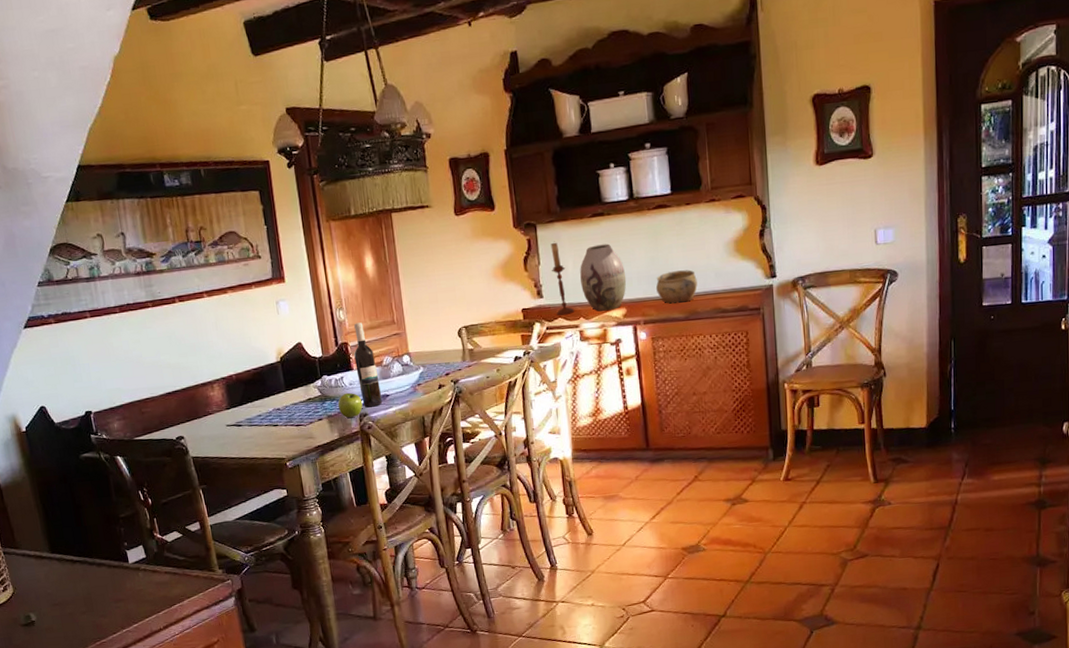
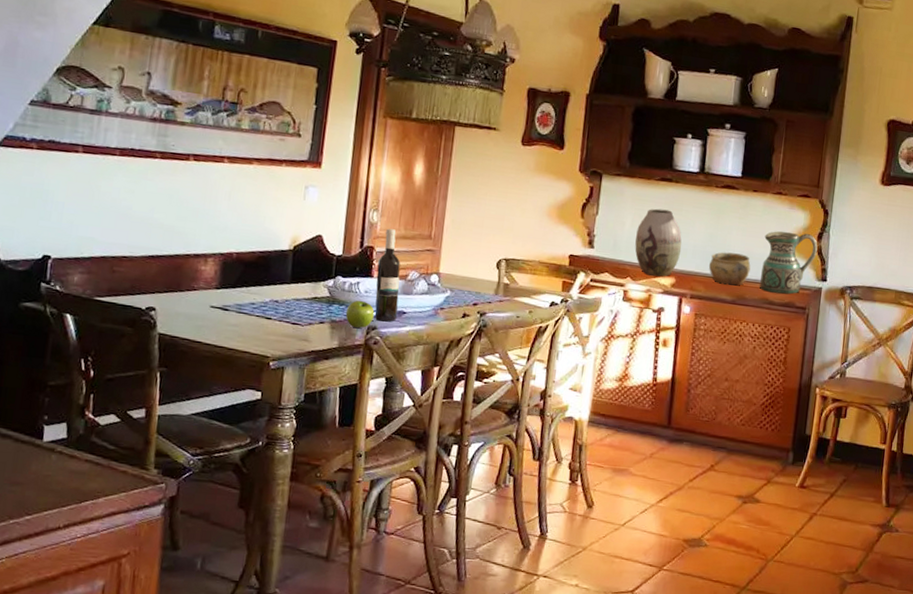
candlestick: present [551,242,575,316] -> none [603,196,624,272]
ceramic pitcher: none [705,234,762,302] -> present [760,231,818,295]

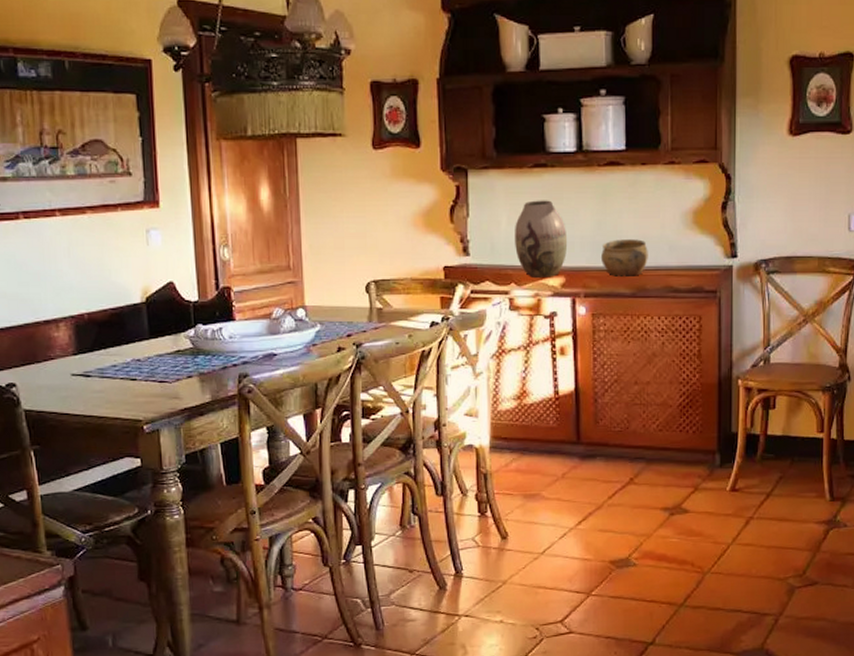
fruit: present [345,300,375,329] -> none [213,347,244,379]
wine bottle: present [374,228,401,322] -> none [238,264,268,367]
ceramic pitcher: present [760,231,818,295] -> none [660,206,723,280]

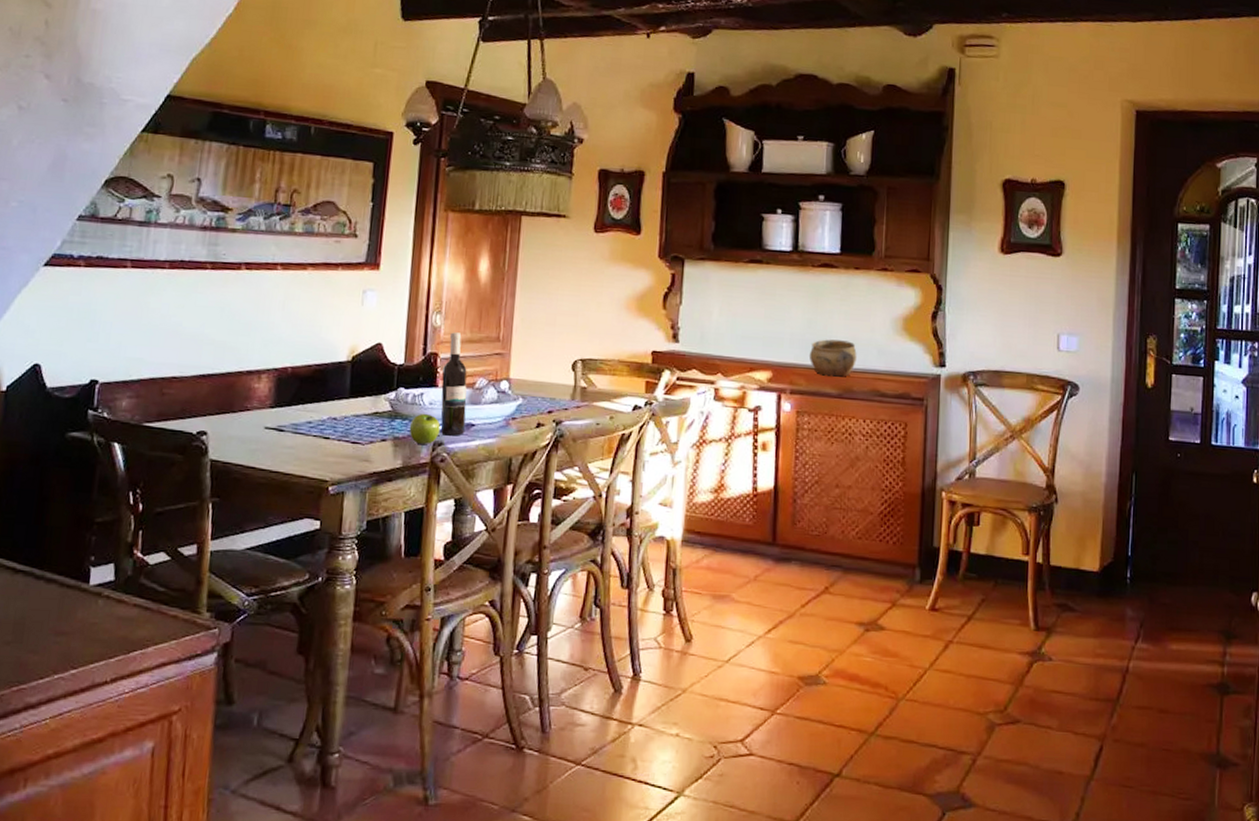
fruit: none [213,347,244,379] -> present [409,413,441,445]
wine bottle: none [238,264,268,367] -> present [440,332,468,436]
vase: present [515,200,568,279] -> none [724,294,778,372]

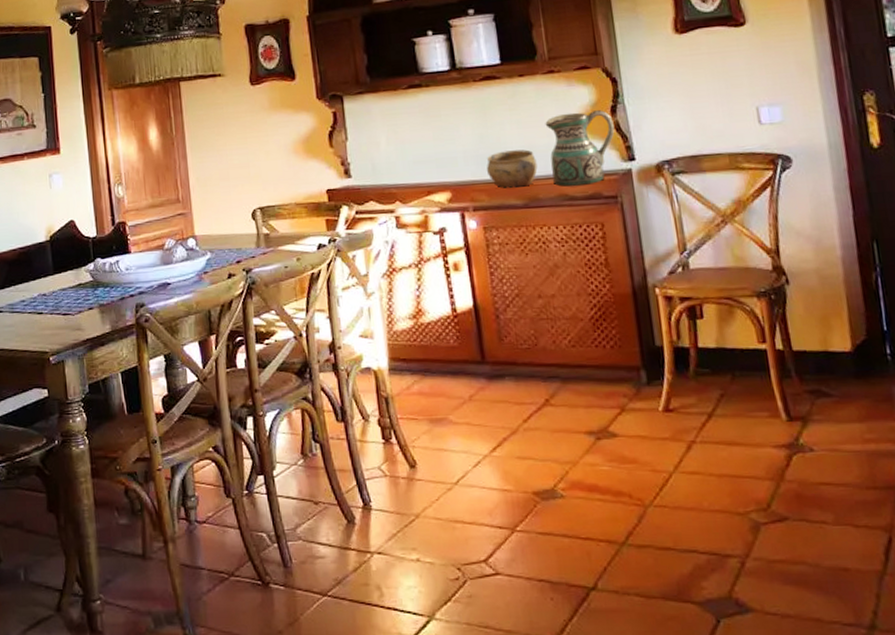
fruit: present [409,413,441,445] -> none [111,278,140,309]
wine bottle: present [440,332,468,436] -> none [132,200,163,297]
ceramic pitcher: none [869,312,933,385] -> present [545,110,615,188]

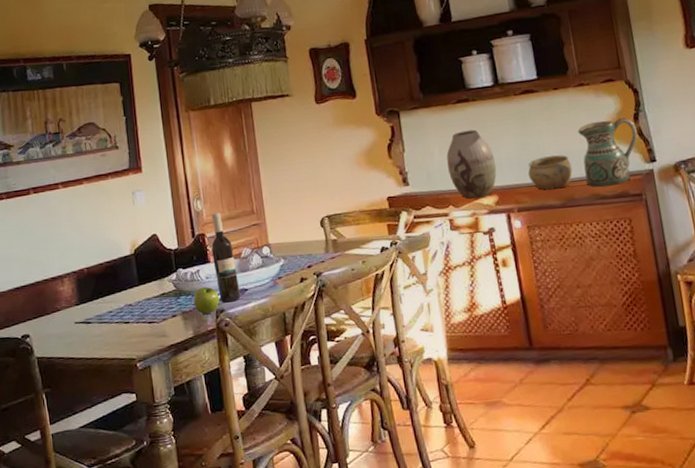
fruit: none [111,278,140,309] -> present [193,286,220,315]
wine bottle: none [132,200,163,297] -> present [211,213,241,303]
vase: none [394,118,451,196] -> present [446,129,497,200]

